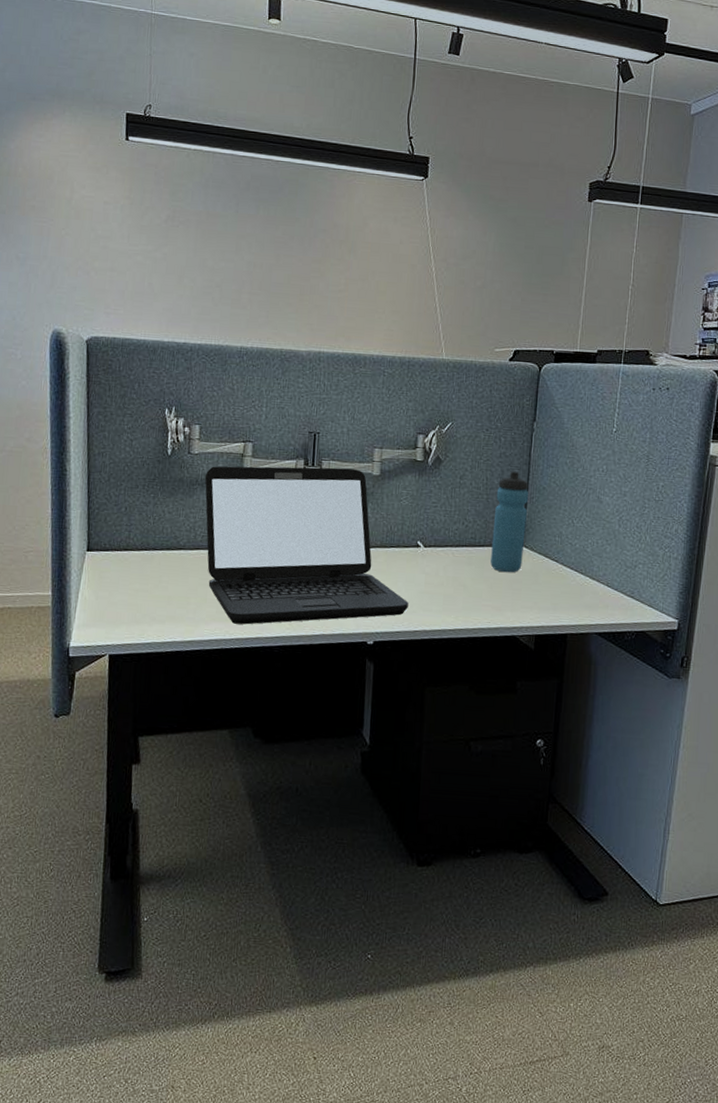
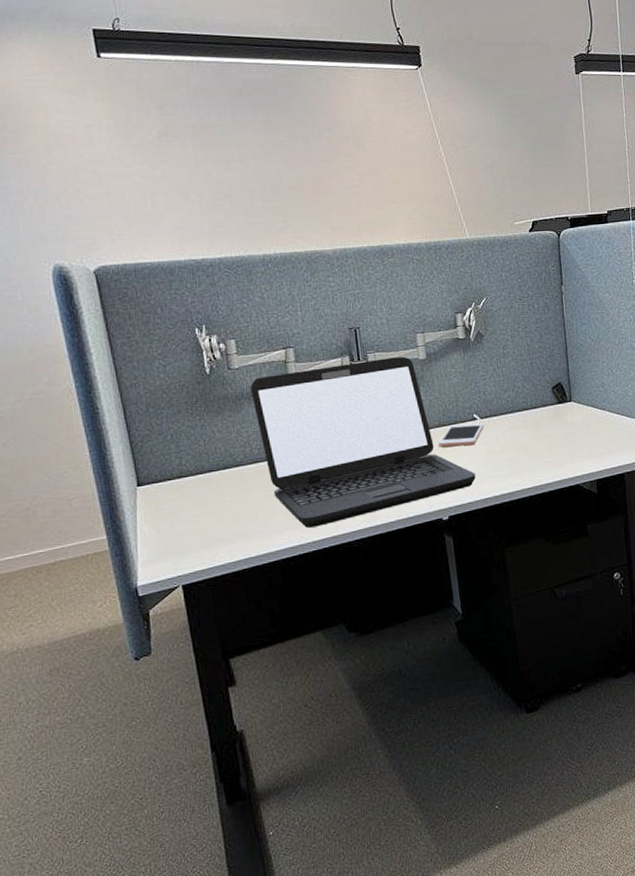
cell phone: none [377,548,427,572] -> present [438,423,484,447]
water bottle: present [490,471,529,573] -> none [539,333,574,429]

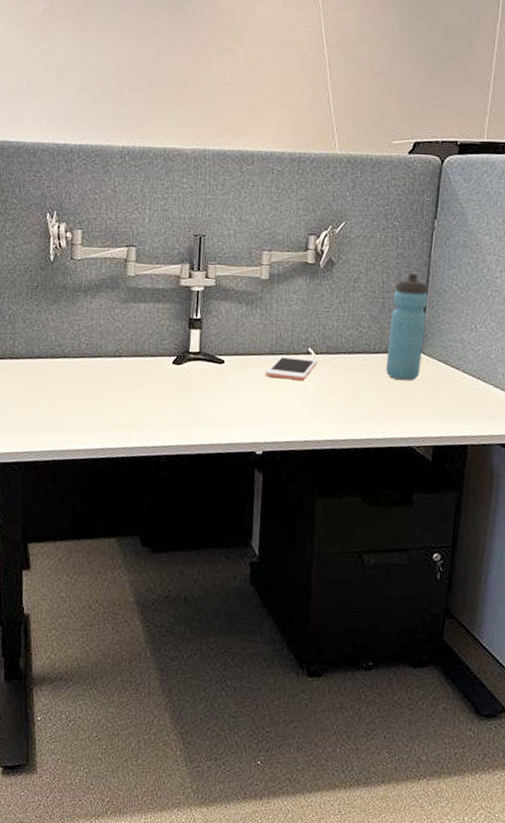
laptop: present [250,356,476,528] -> none [88,271,299,434]
water bottle: none [539,333,574,429] -> present [386,273,428,381]

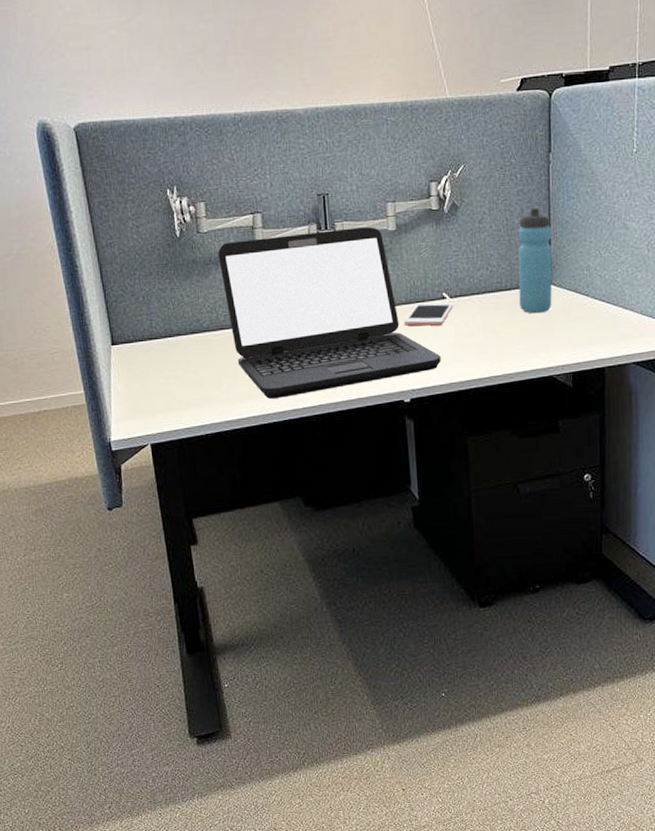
laptop: none [88,271,299,434] -> present [217,227,441,399]

